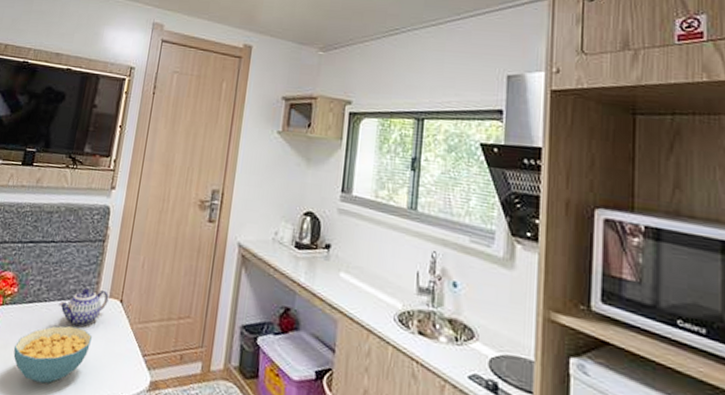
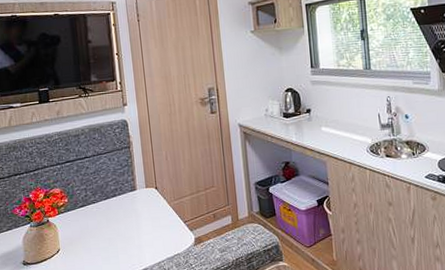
cereal bowl: present [13,325,92,384] -> none [78,215,141,262]
teapot: present [58,288,109,328] -> none [105,184,146,215]

